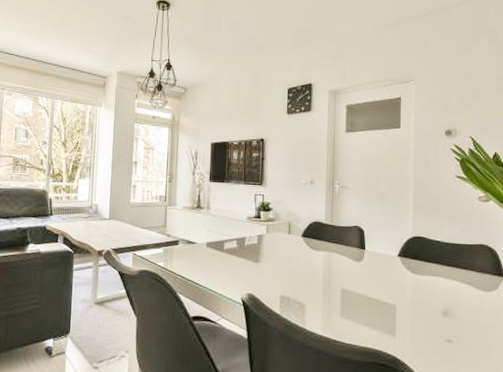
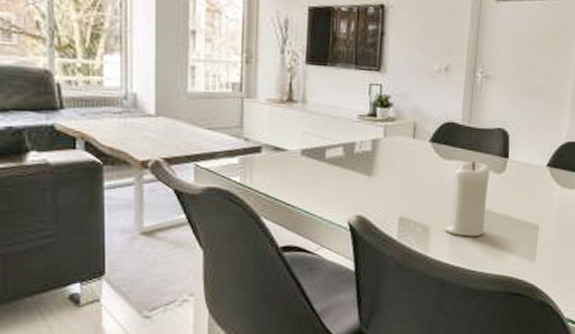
candle: none [317,252,351,314] -> present [444,161,491,237]

